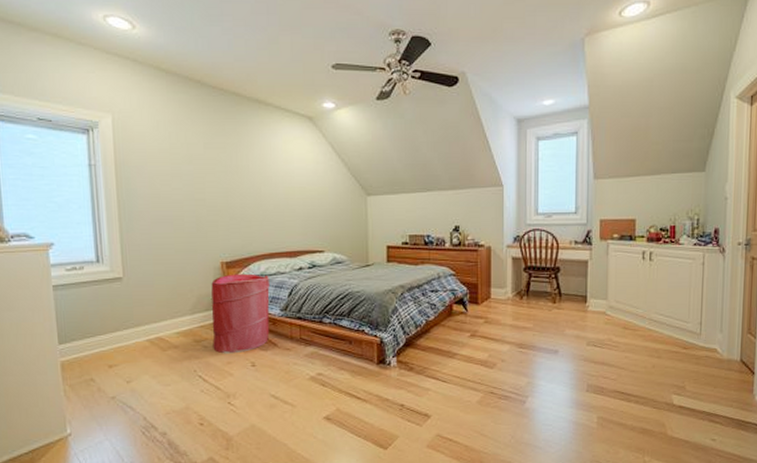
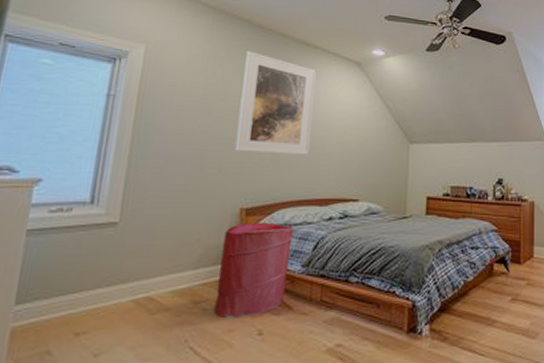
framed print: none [203,112,274,212] -> present [235,50,316,155]

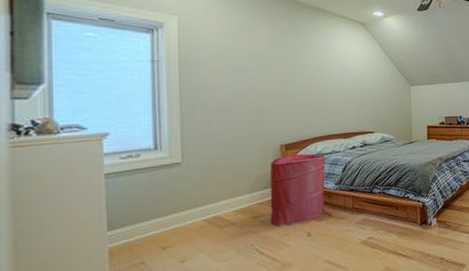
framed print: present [235,50,316,155] -> none [267,17,330,101]

